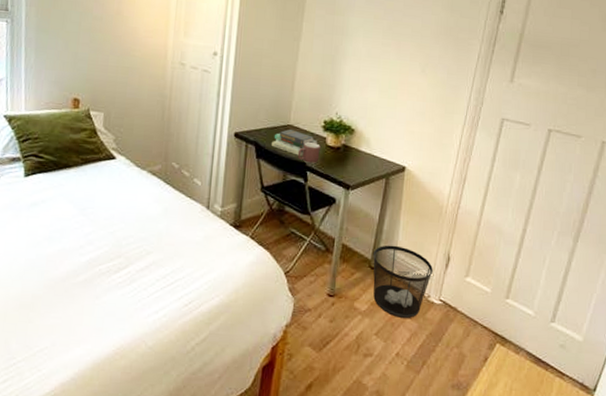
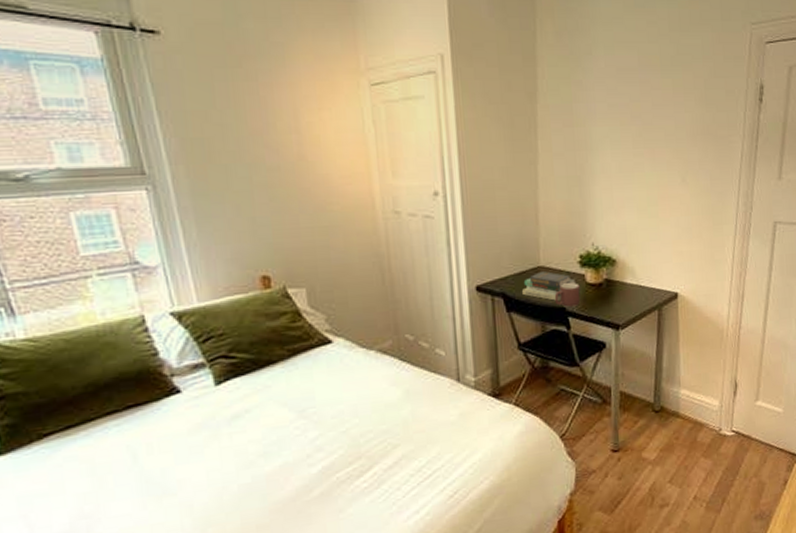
waste bin: present [372,245,433,318] -> none [654,381,721,459]

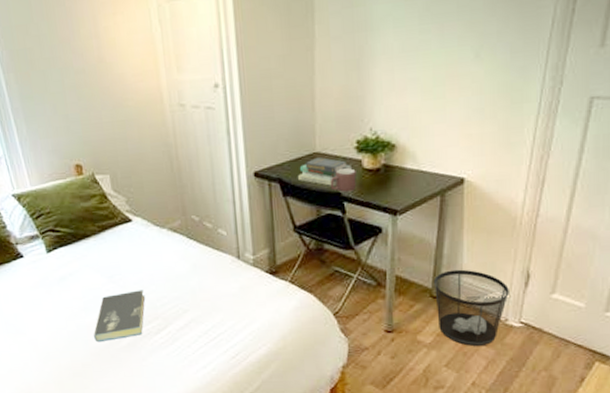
book: none [275,424,346,496] -> present [93,290,146,343]
waste bin: none [654,381,721,459] -> present [433,269,509,346]

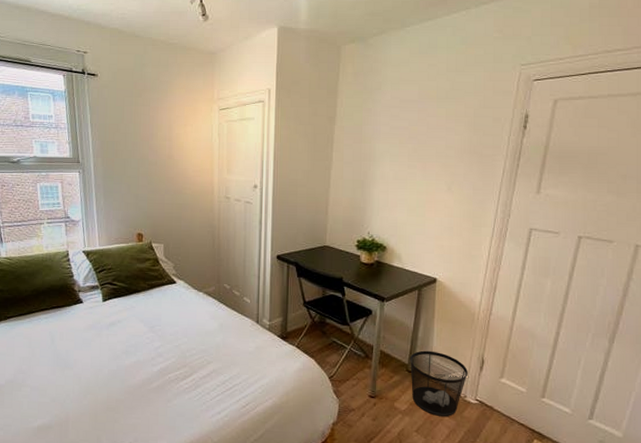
book: present [93,290,146,343] -> none [130,340,178,383]
books: present [298,157,351,186] -> none [311,250,352,273]
mug: present [330,167,357,194] -> none [334,260,355,280]

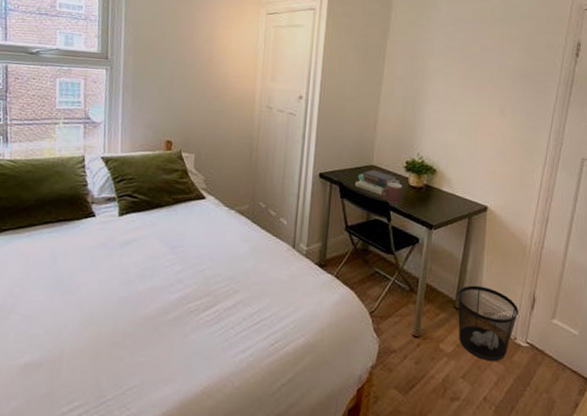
books: none [311,250,352,273] -> present [355,170,400,196]
mug: none [334,260,355,280] -> present [380,181,403,204]

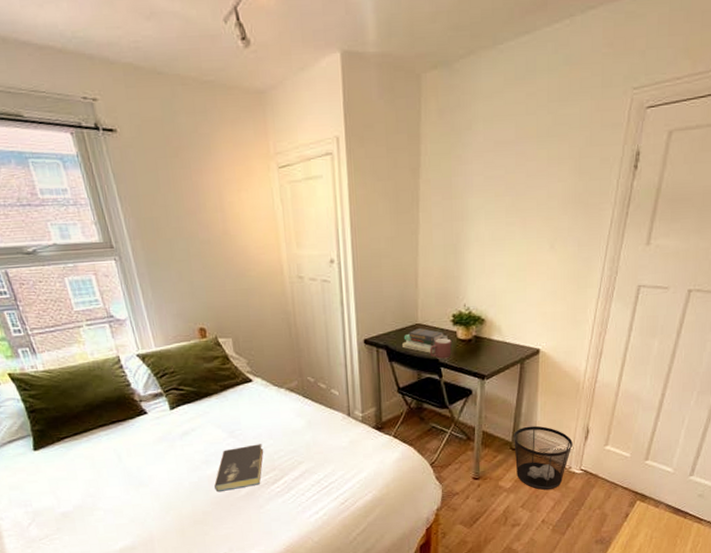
book: none [142,264,202,313] -> present [214,444,264,493]

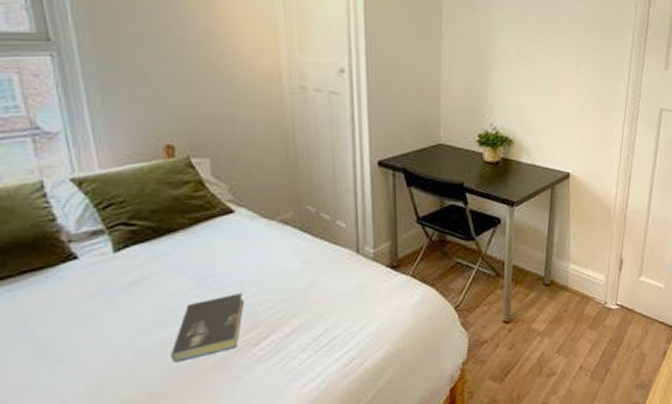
books: present [402,328,448,353] -> none [423,149,473,177]
mug: present [429,337,452,360] -> none [453,159,478,185]
waste bin: present [513,425,573,490] -> none [545,257,607,331]

